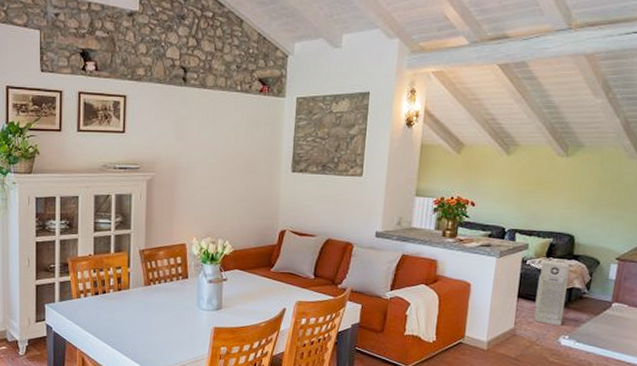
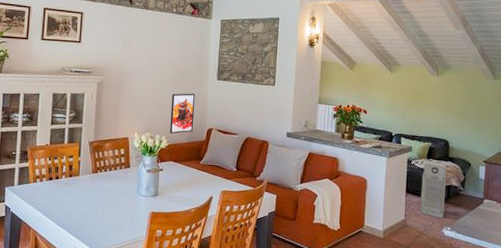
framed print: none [234,189,265,237] -> present [169,93,196,134]

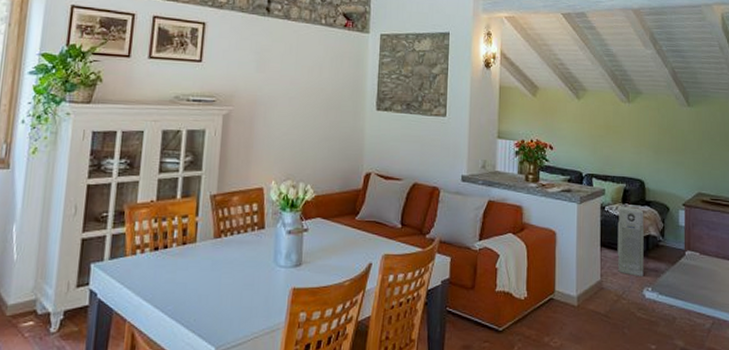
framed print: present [169,93,196,134] -> none [317,127,350,181]

